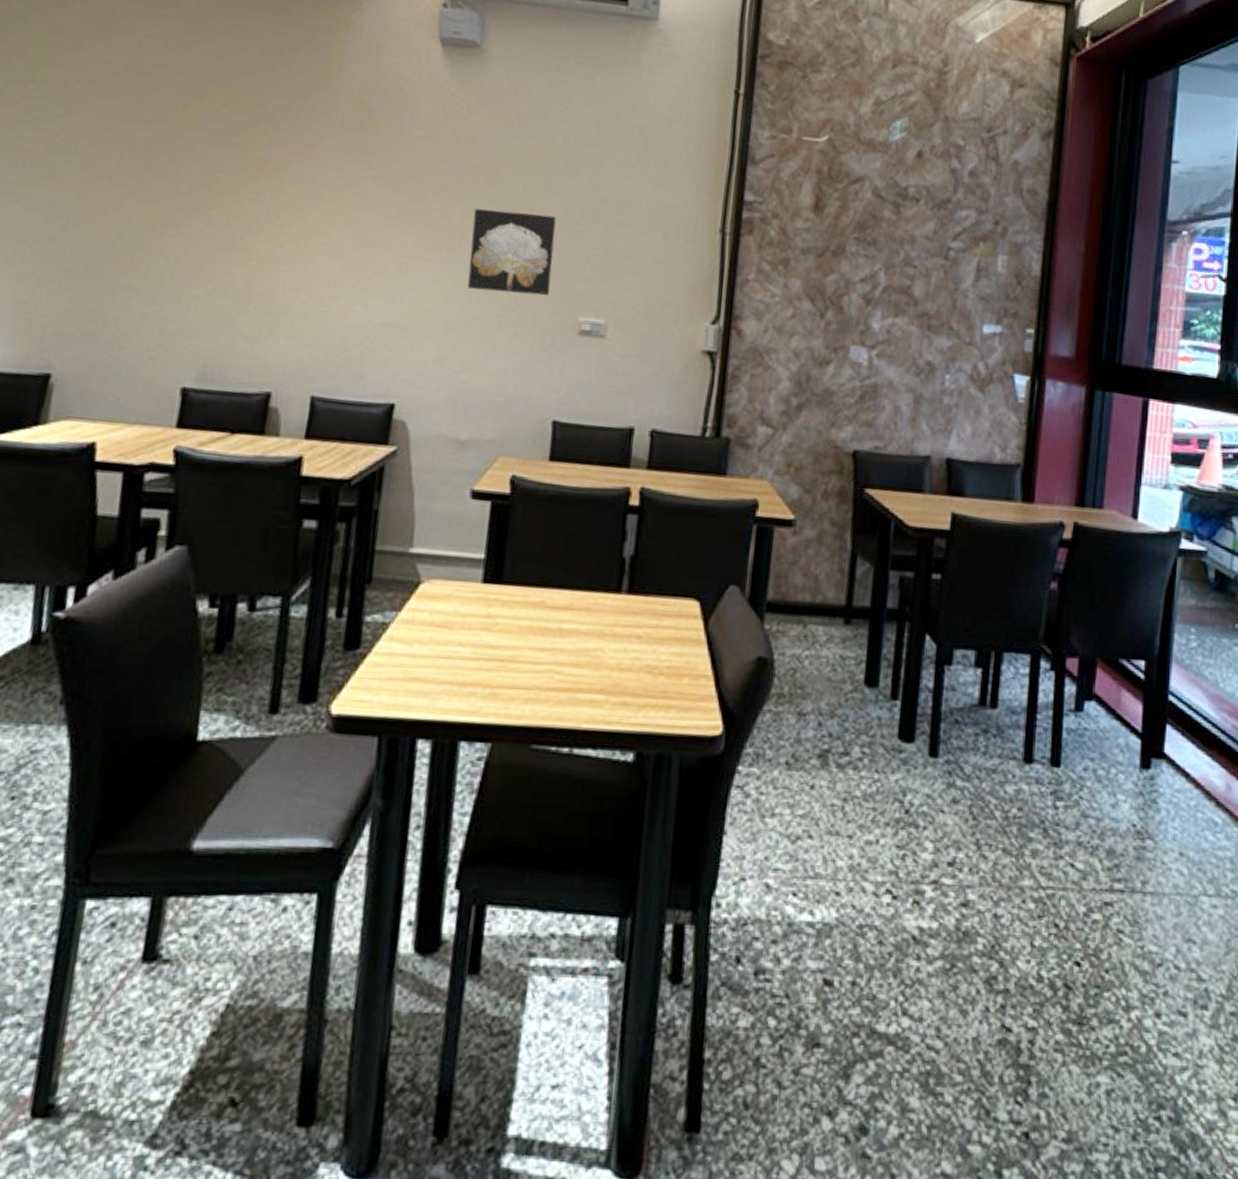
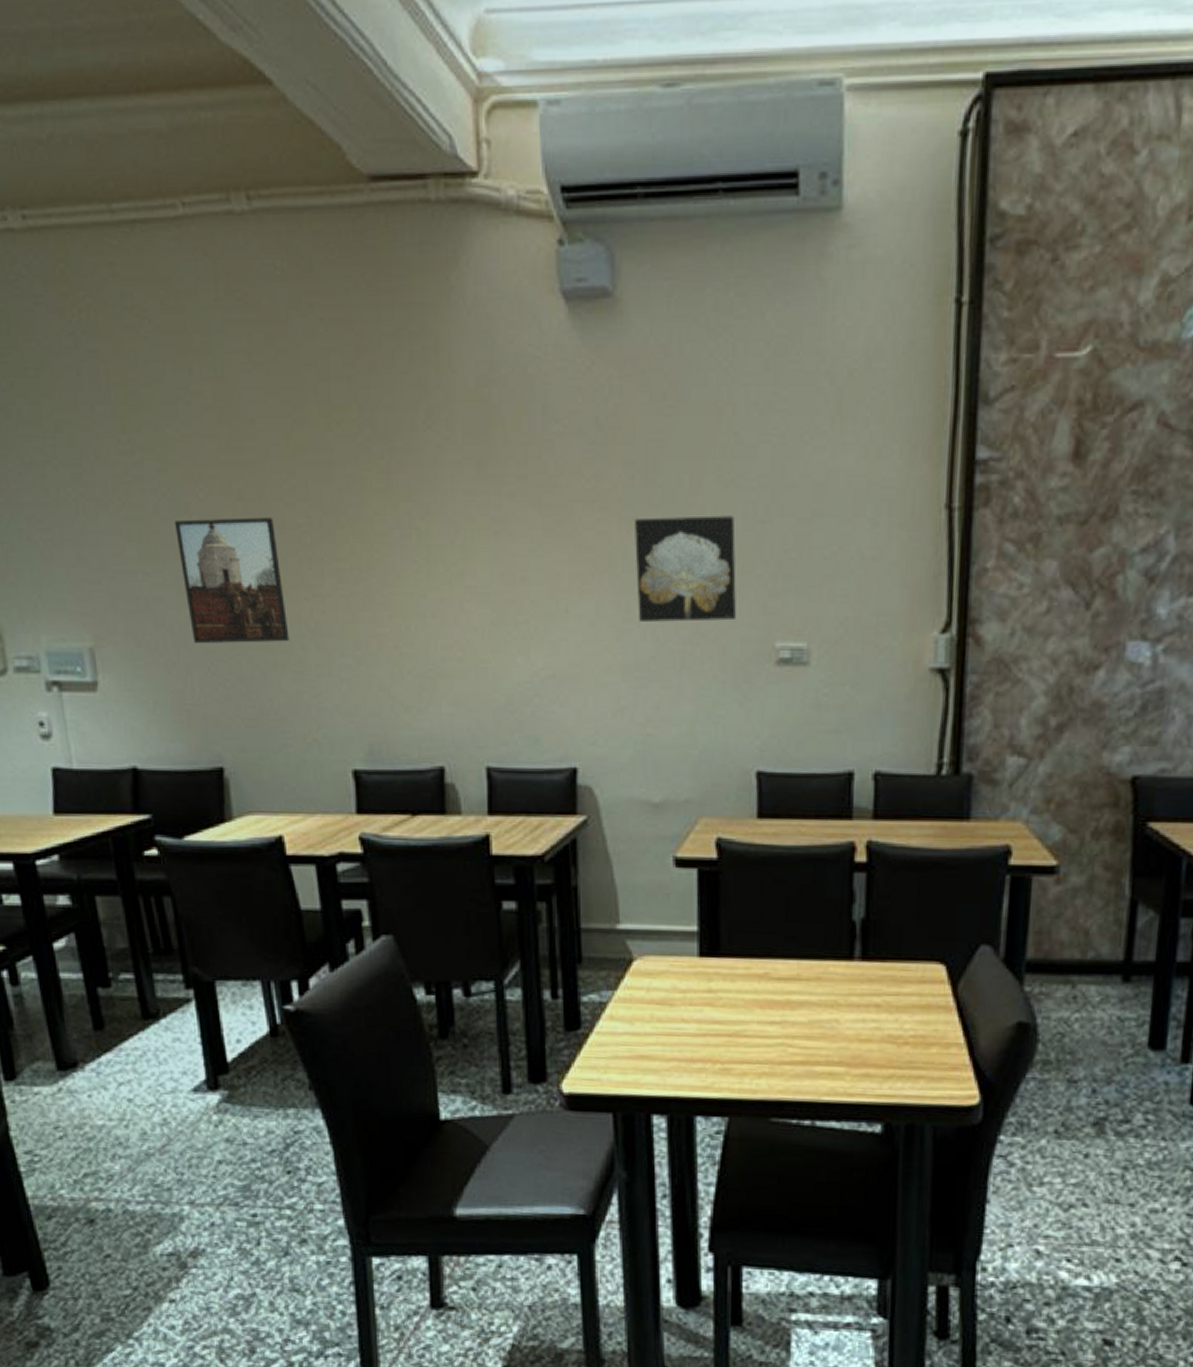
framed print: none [51,157,156,270] -> present [174,517,290,644]

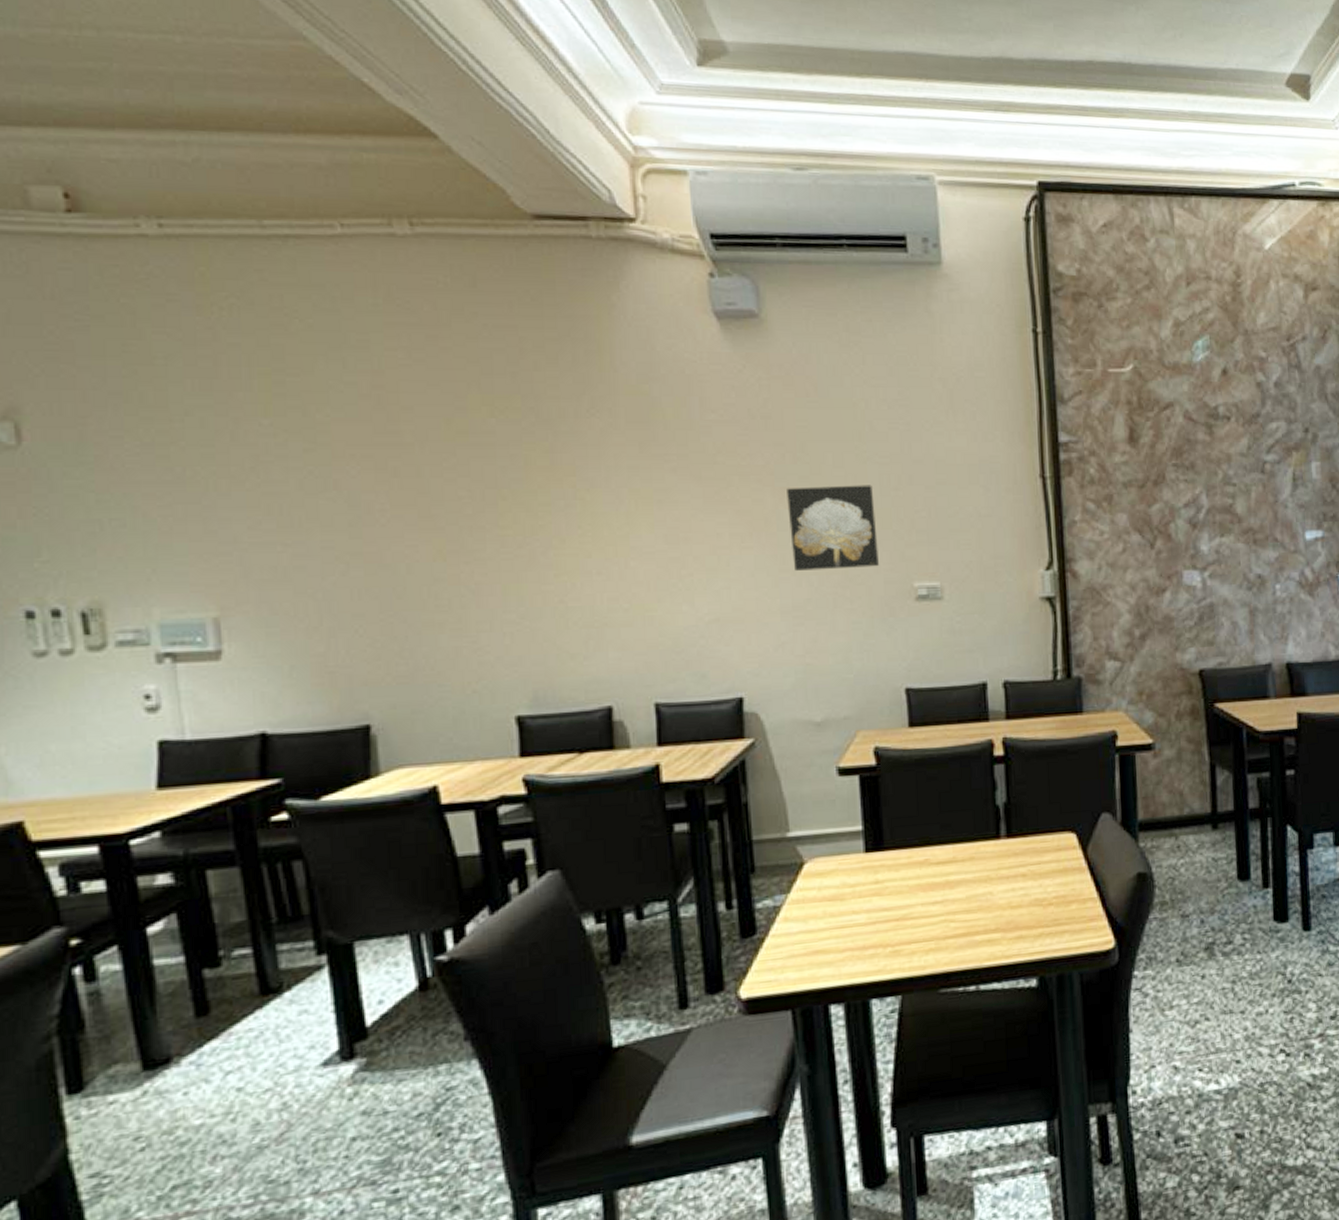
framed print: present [174,517,290,644] -> none [320,491,448,609]

